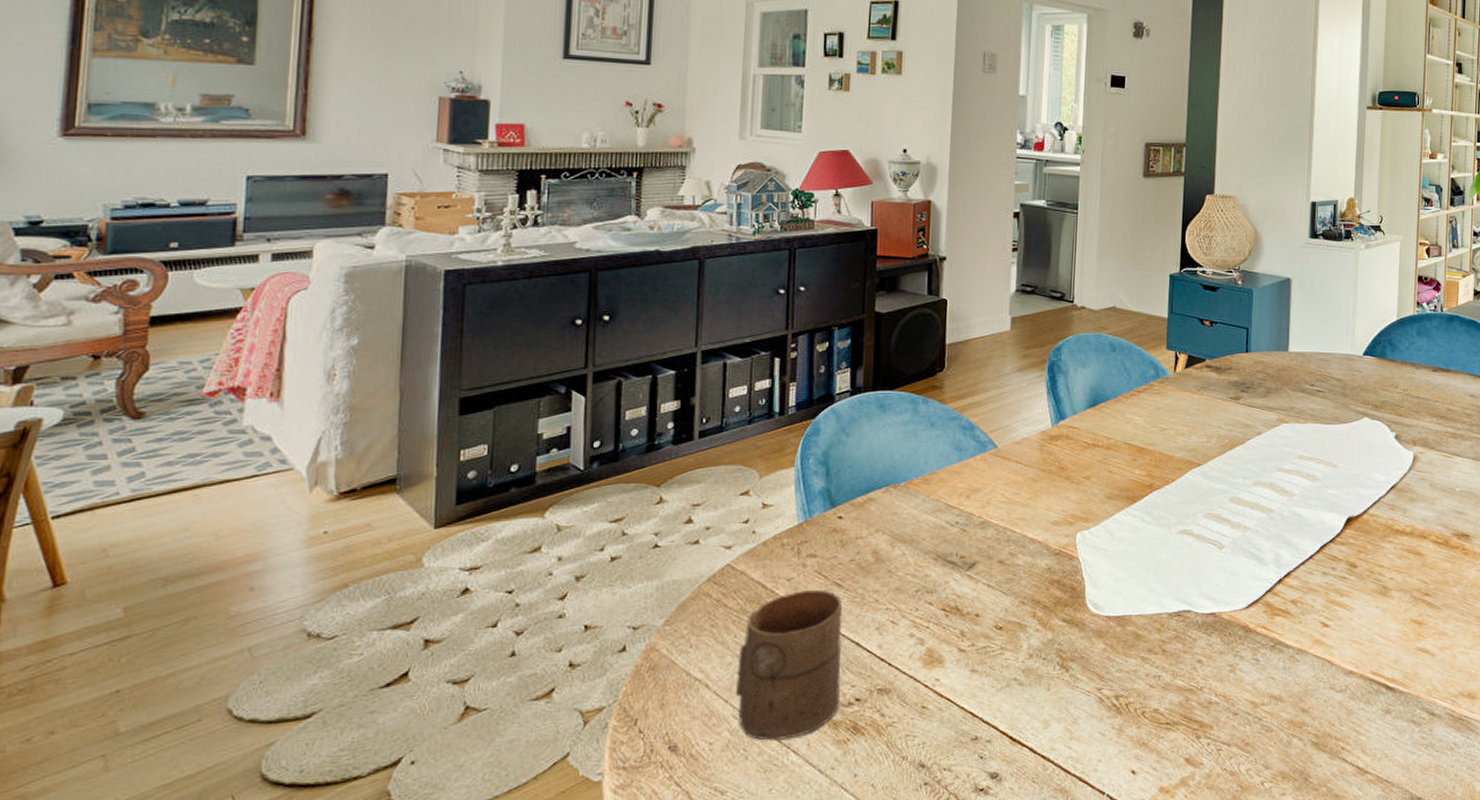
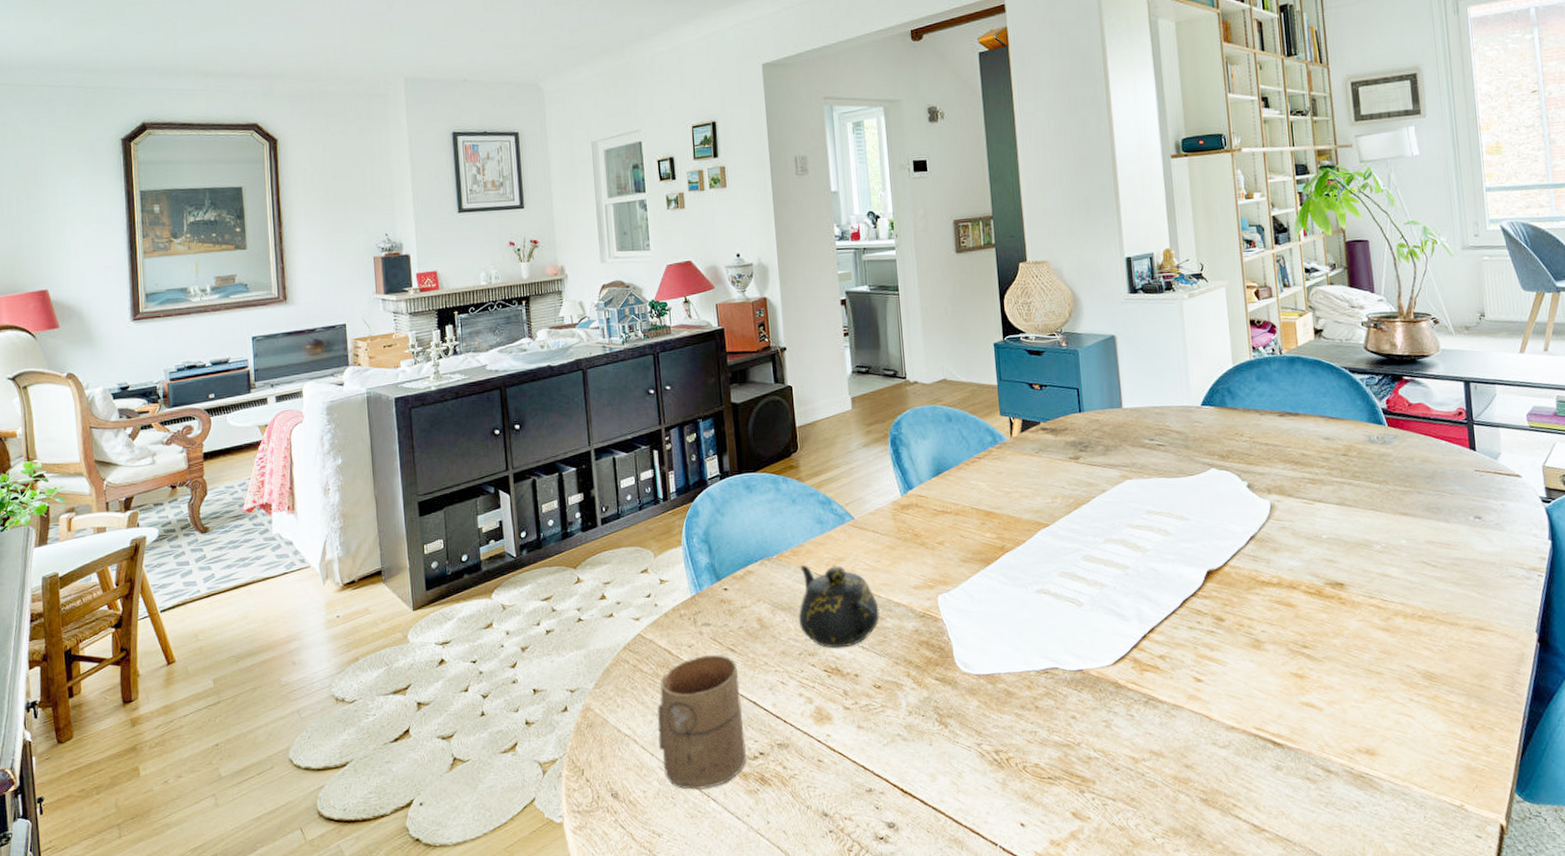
teapot: none [920,494,1012,586] -> present [798,564,880,649]

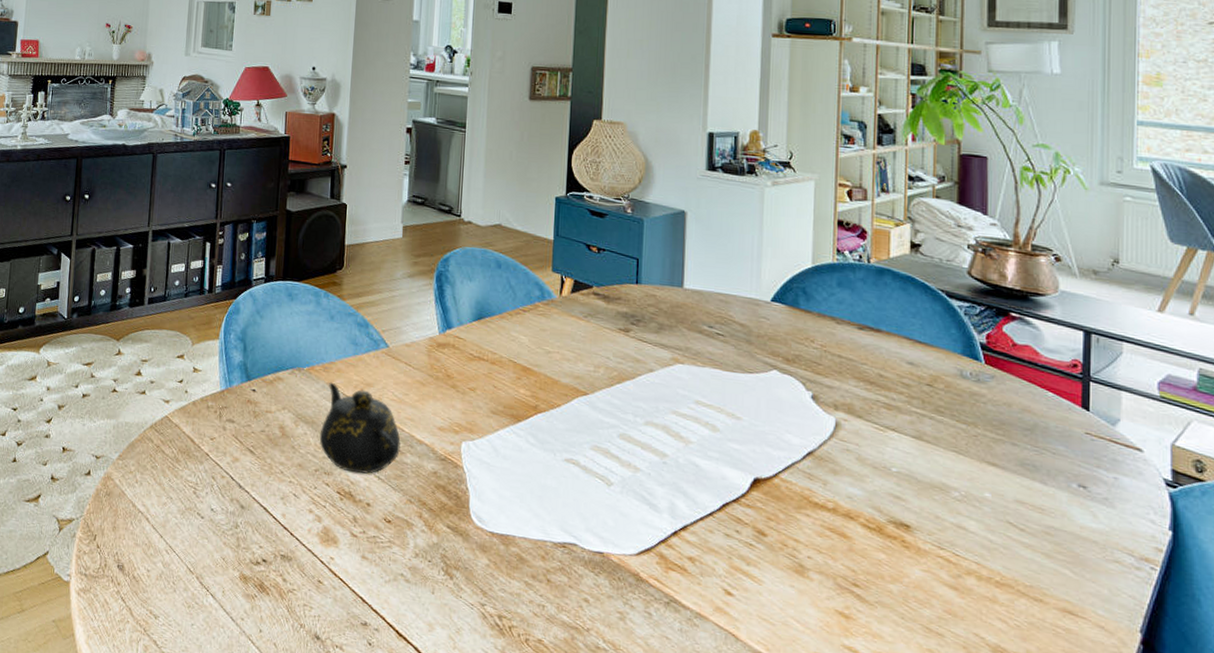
cup: present [657,654,746,790] -> none [168,450,254,582]

